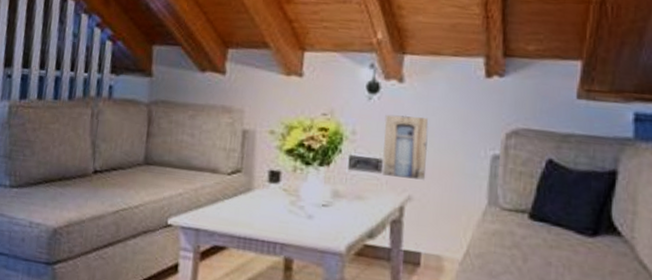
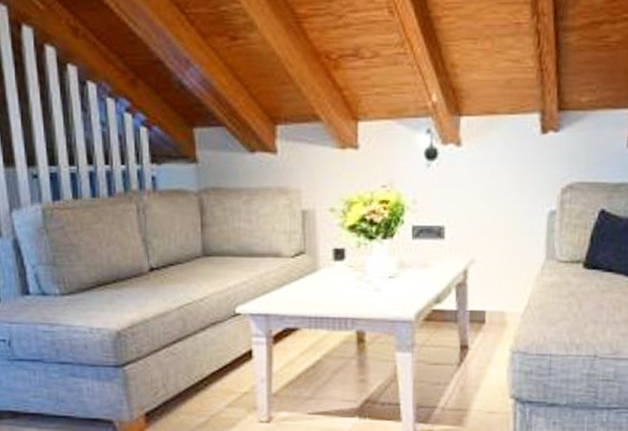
wall art: present [382,114,429,180] -> none [444,179,488,242]

